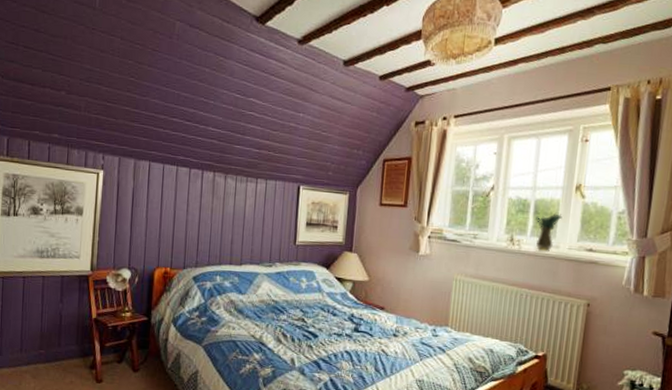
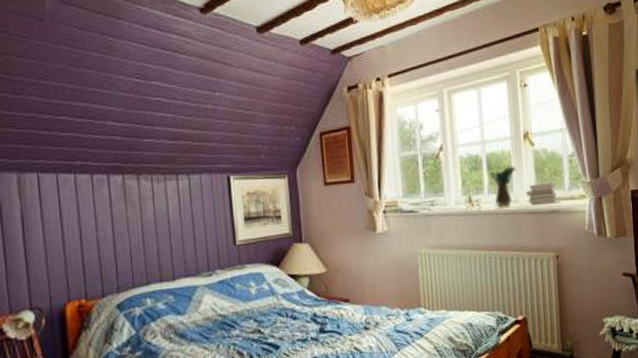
books: none [568,234,602,256] -> present [526,183,561,207]

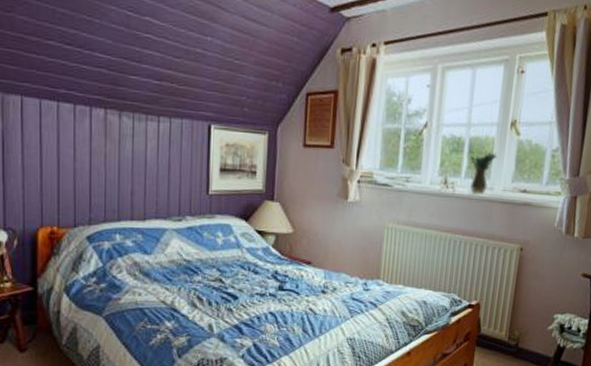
books: present [526,183,561,207] -> none [502,174,536,197]

